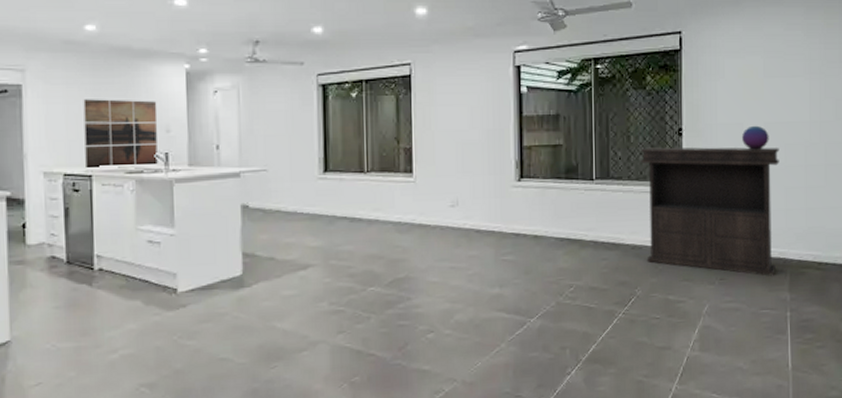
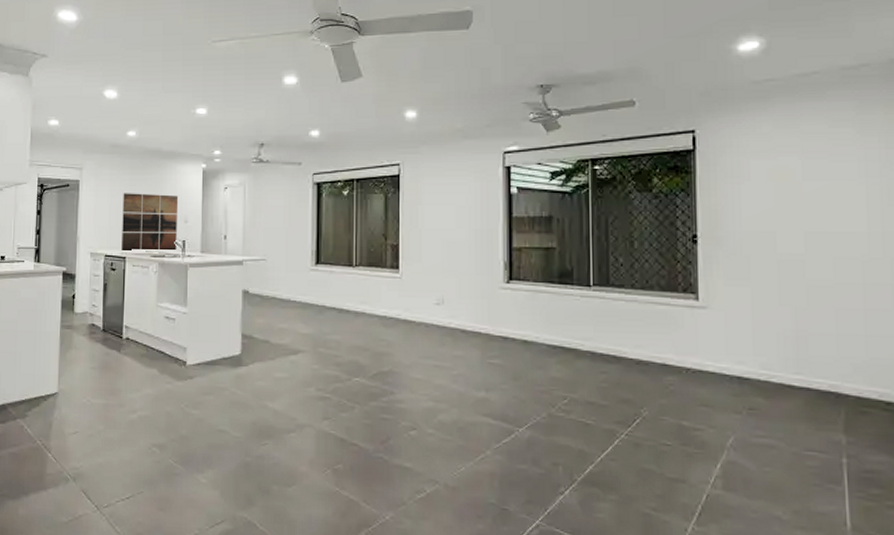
console table: present [641,147,780,276] -> none [647,254,827,412]
decorative sphere: present [742,125,769,150] -> none [775,234,812,263]

